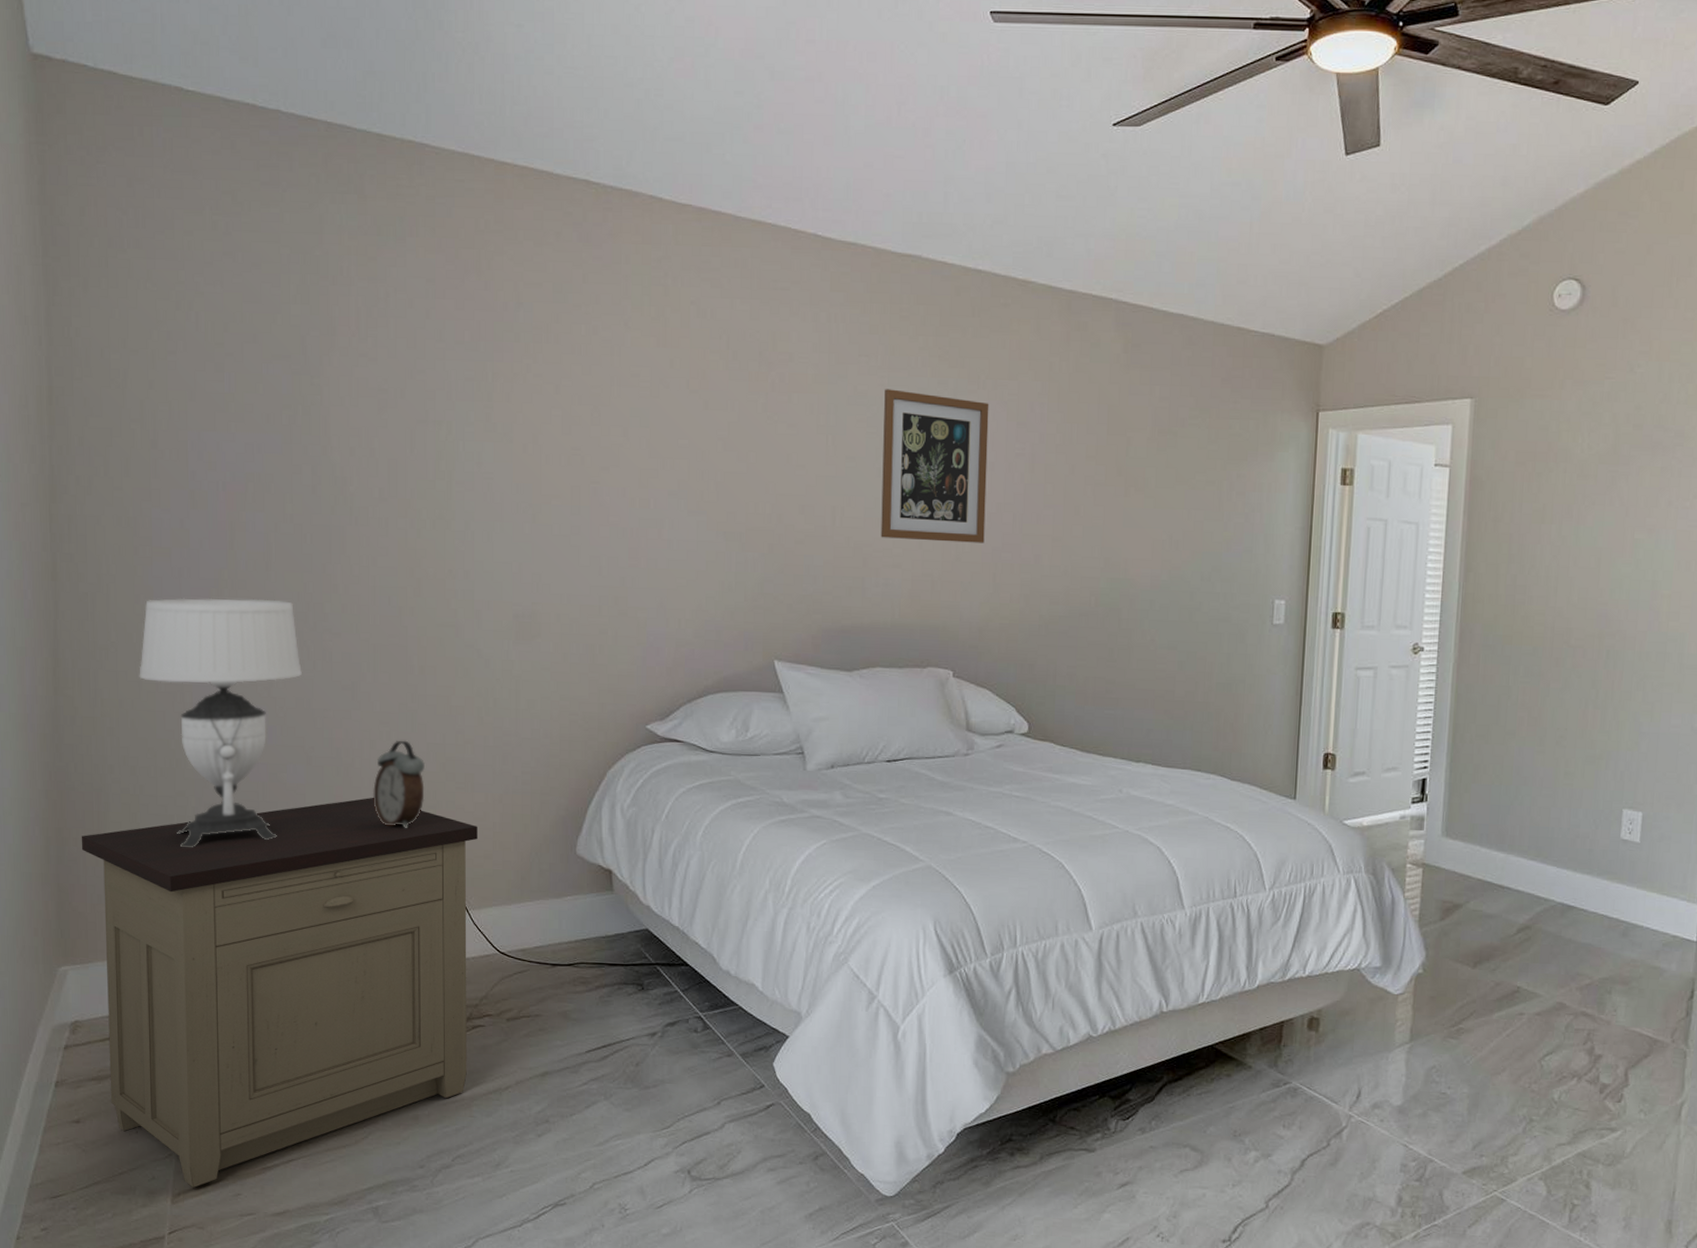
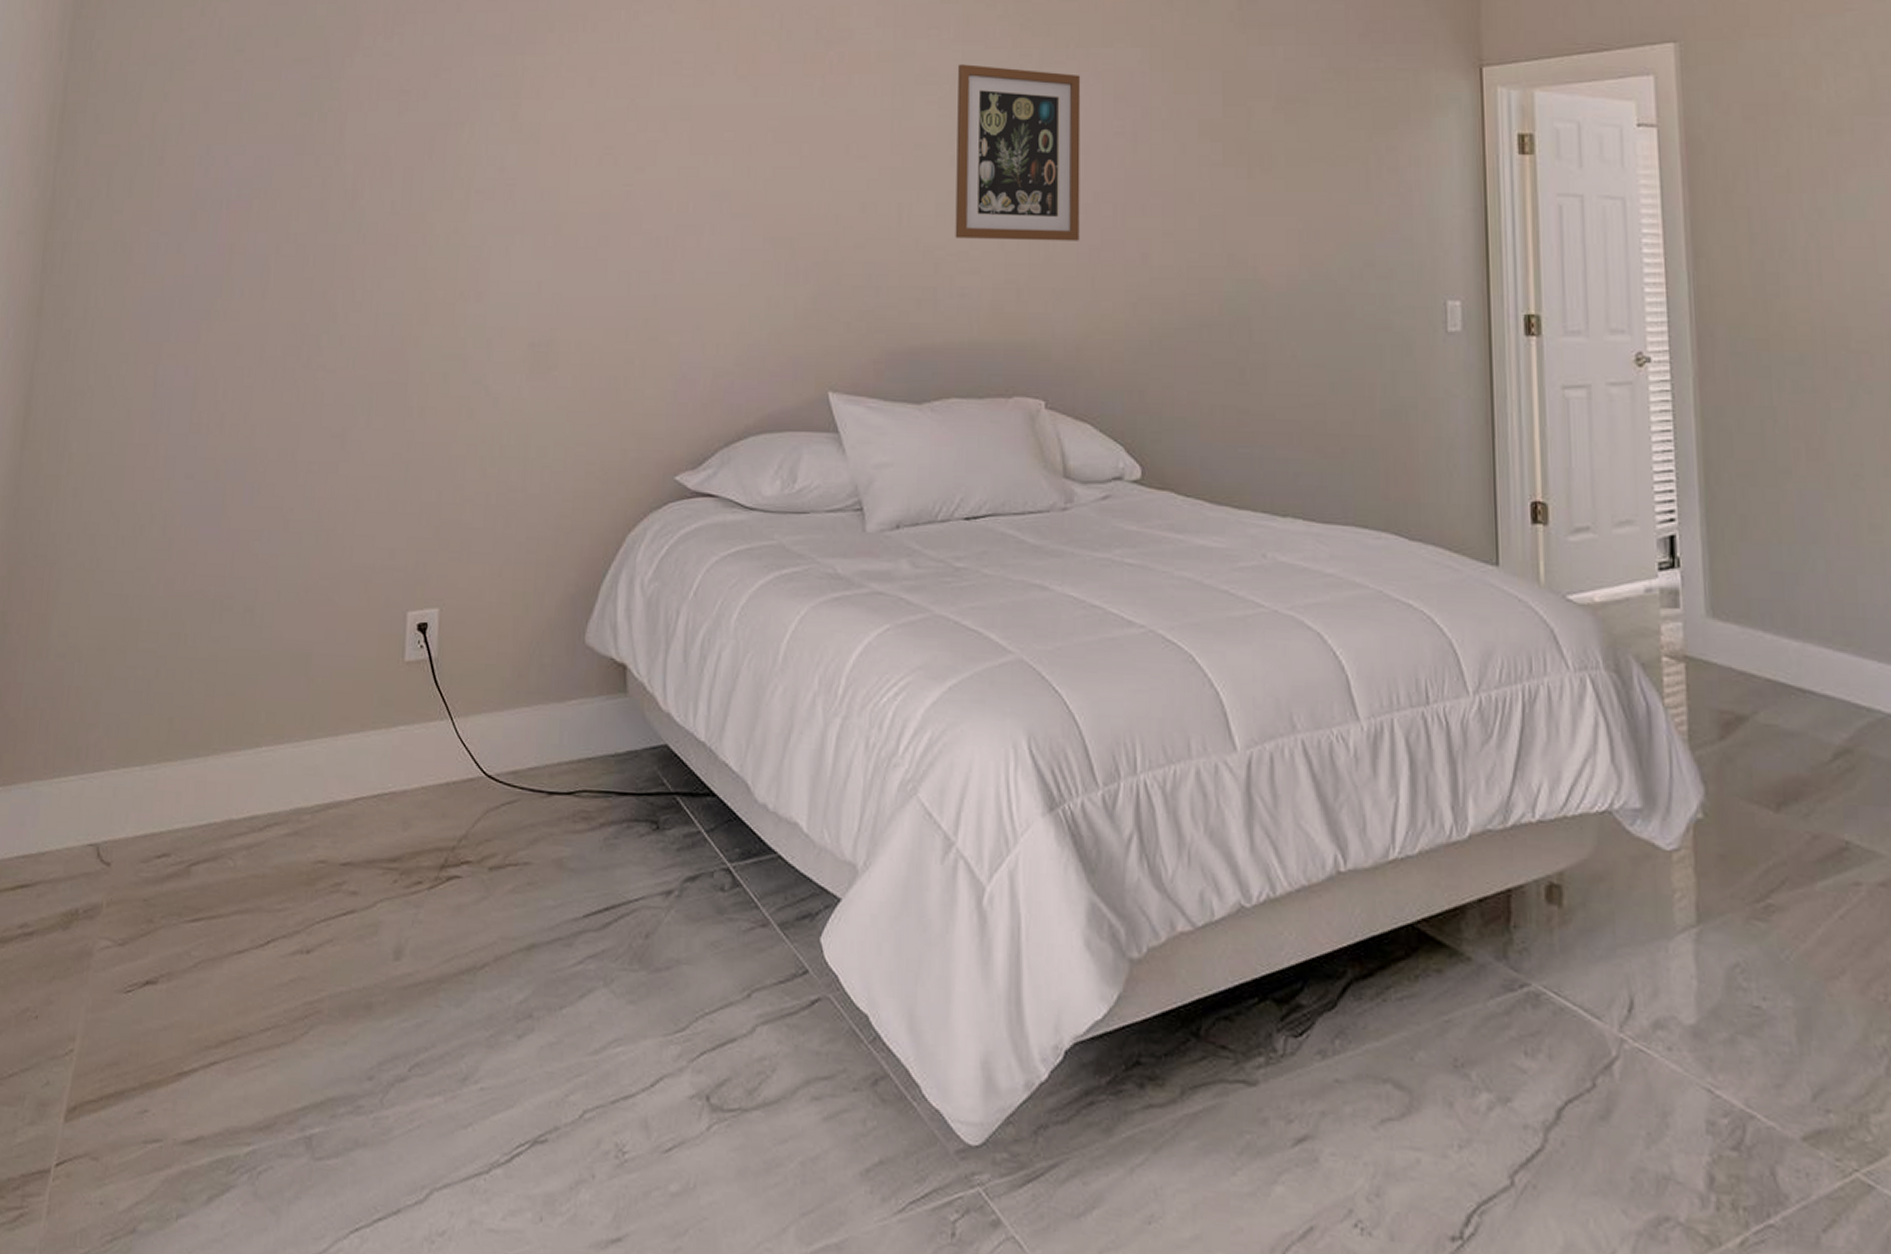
nightstand: present [81,798,477,1188] -> none [13,571,471,1099]
table lamp: present [139,598,302,847] -> none [113,332,289,635]
alarm clock: present [373,740,425,829] -> none [353,498,416,611]

